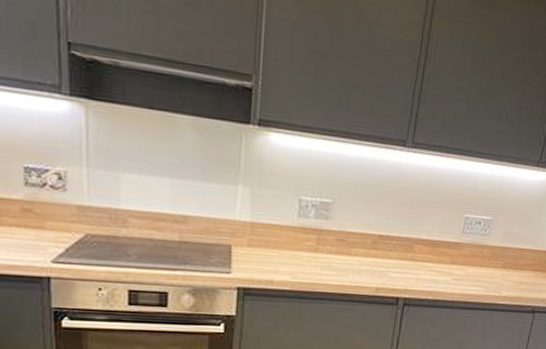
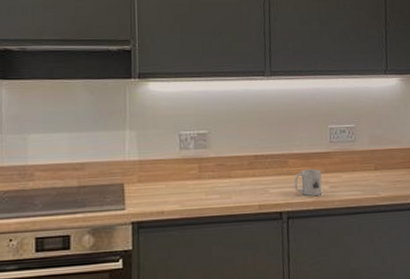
mug: none [417,257,448,287] -> present [294,169,322,197]

